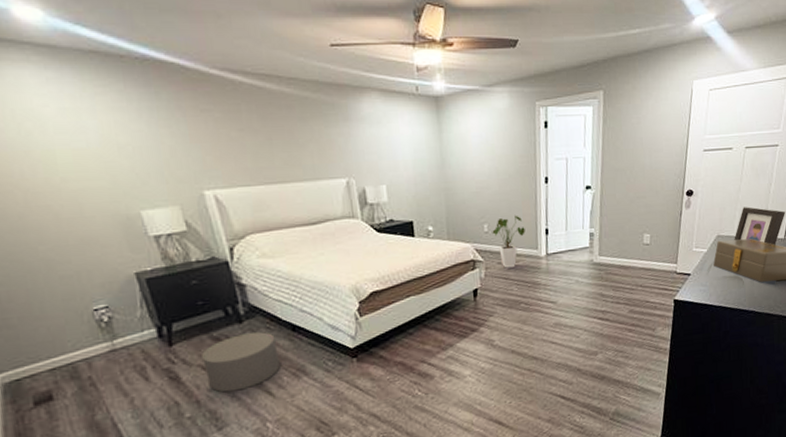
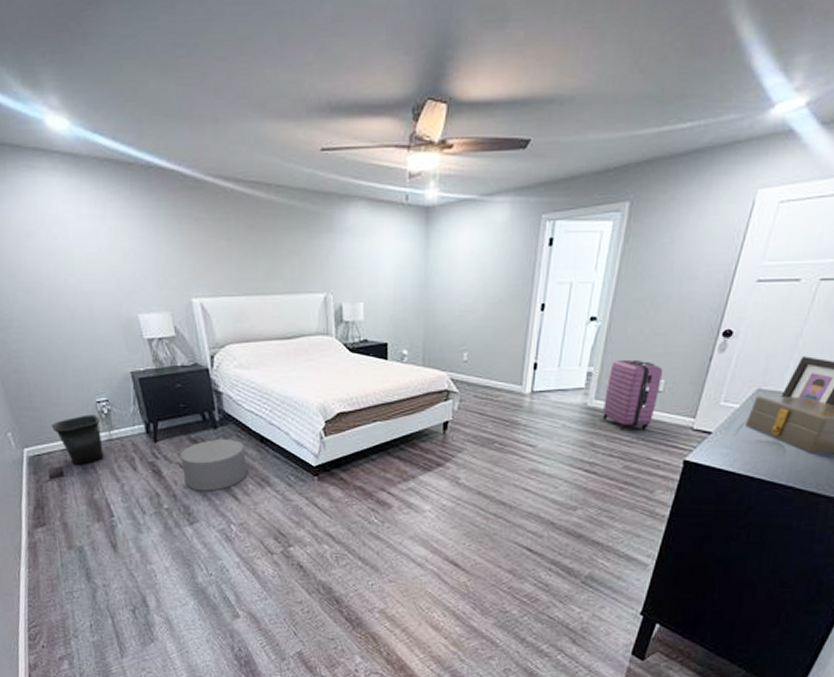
waste bin: none [34,324,106,385] -> present [52,414,104,465]
house plant: present [492,215,525,268] -> none [472,344,510,403]
suitcase: none [606,219,648,280] -> present [603,359,662,431]

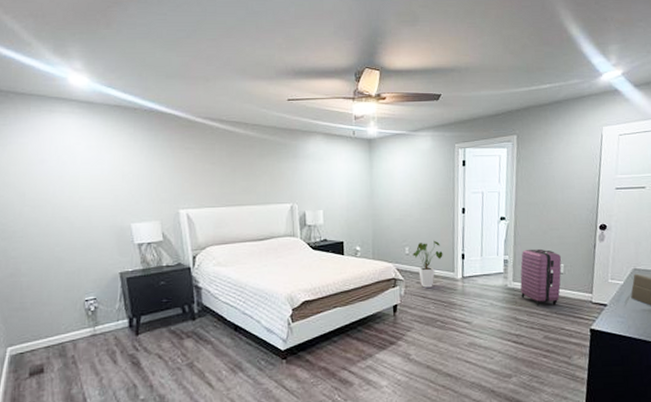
waste bin: present [52,414,104,465] -> none [39,312,86,361]
pouf: present [181,439,248,491] -> none [160,329,222,380]
house plant: none [472,344,510,403] -> present [412,240,443,288]

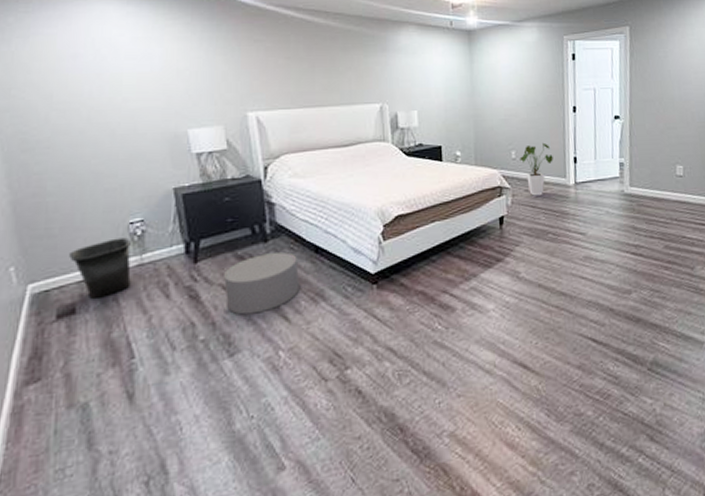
waste bin: none [39,312,86,361] -> present [69,237,131,299]
pouf: none [160,329,222,380] -> present [224,252,301,315]
suitcase: present [520,248,562,306] -> none [637,149,681,213]

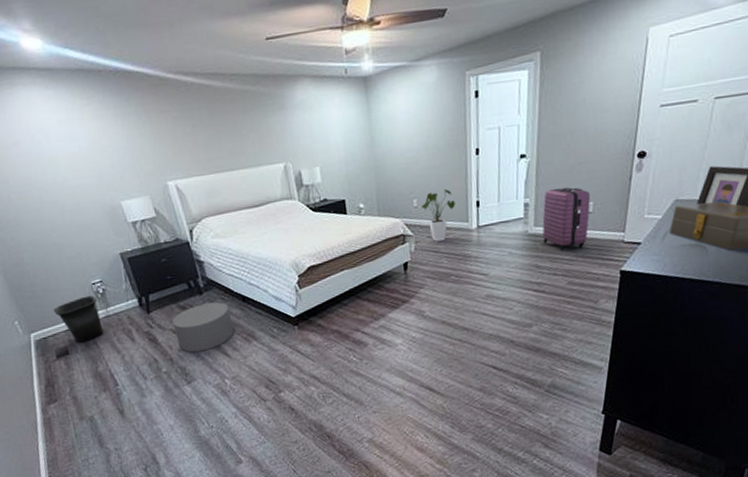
suitcase: none [637,149,681,213] -> present [542,187,590,251]

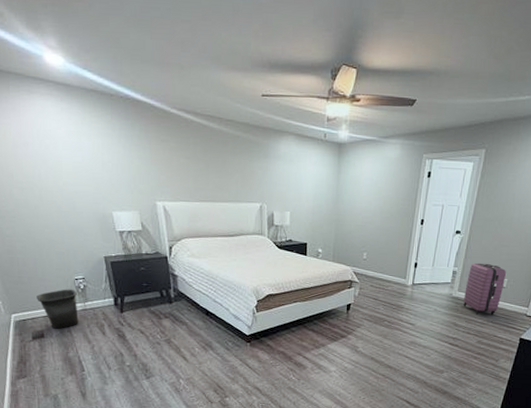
pouf: present [172,302,235,353] -> none [142,312,195,353]
house plant: present [421,188,455,242] -> none [369,248,398,291]

